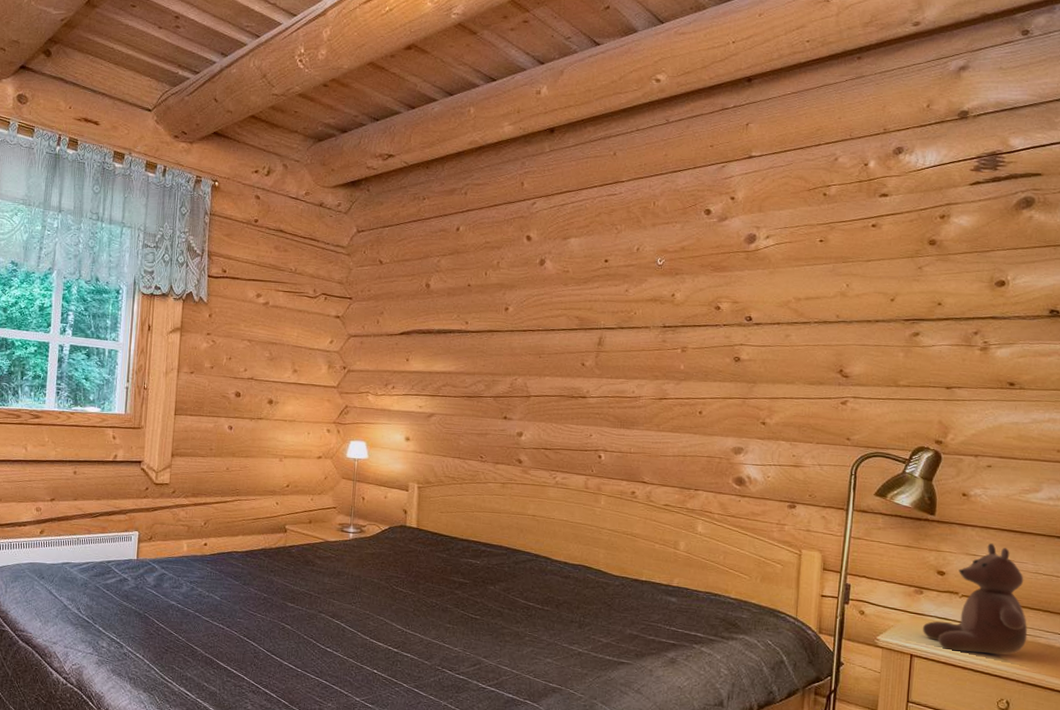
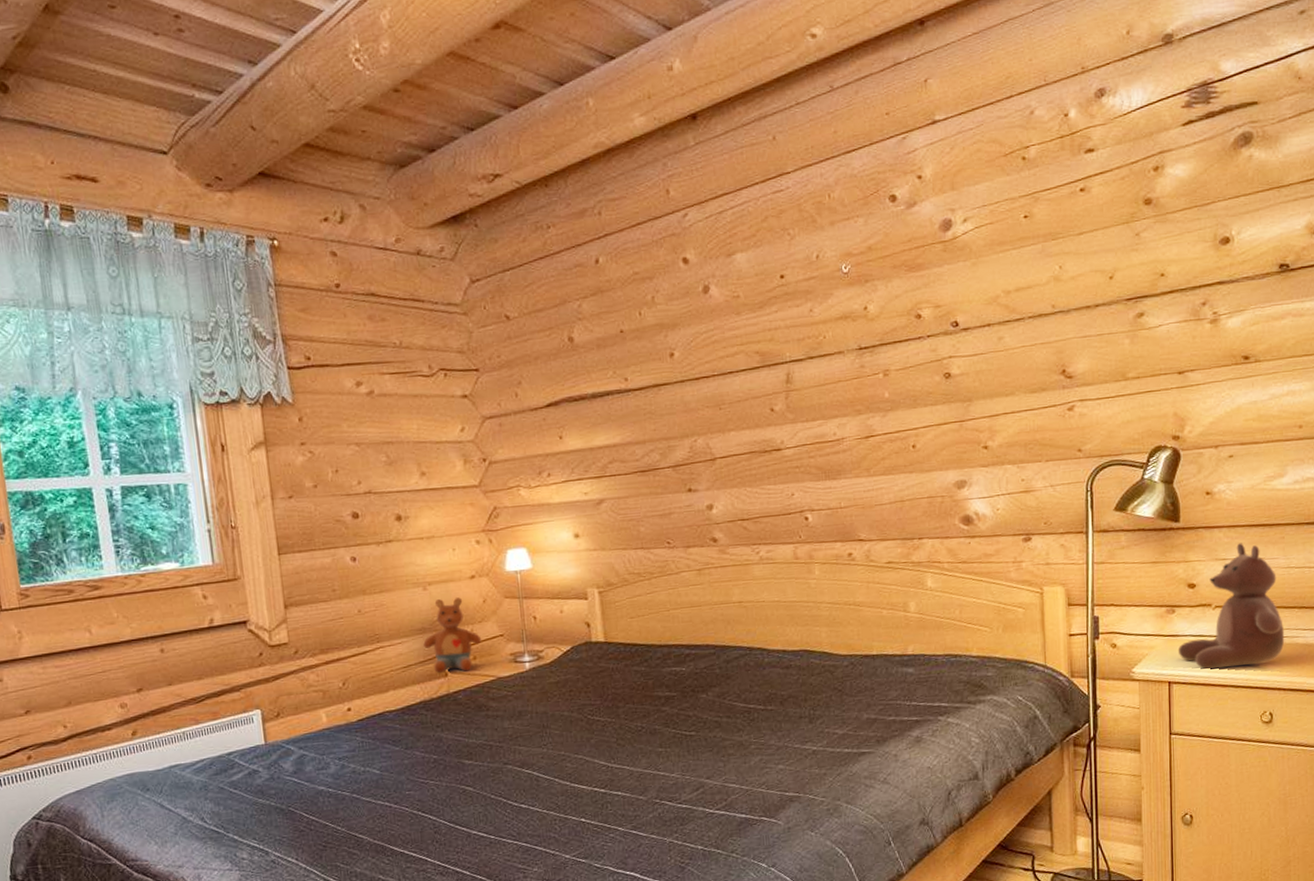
stuffed toy: none [272,470,319,531] -> present [423,597,482,674]

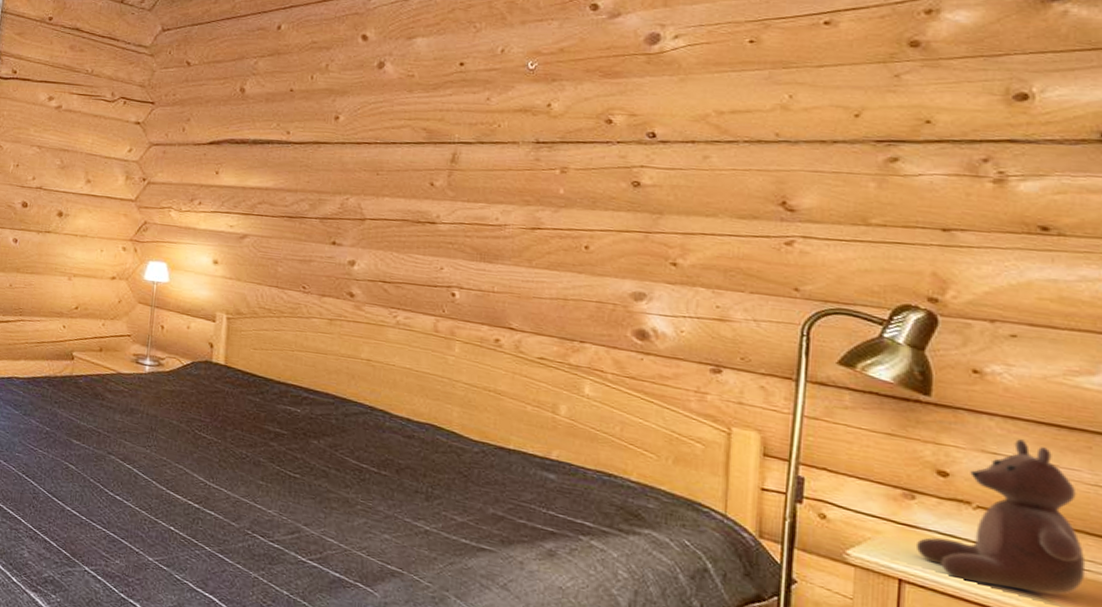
stuffed toy: present [423,597,482,674] -> none [58,290,111,360]

